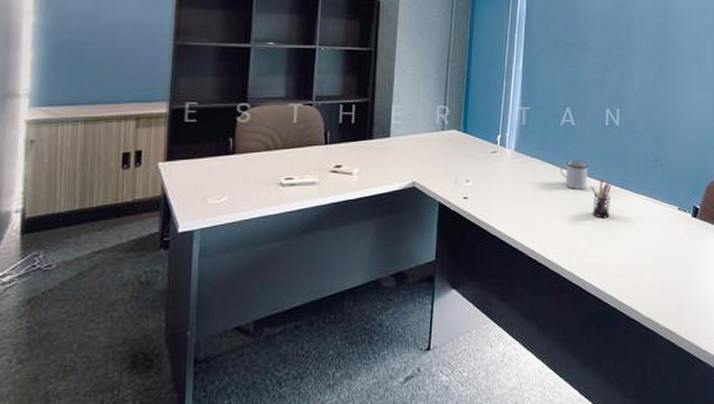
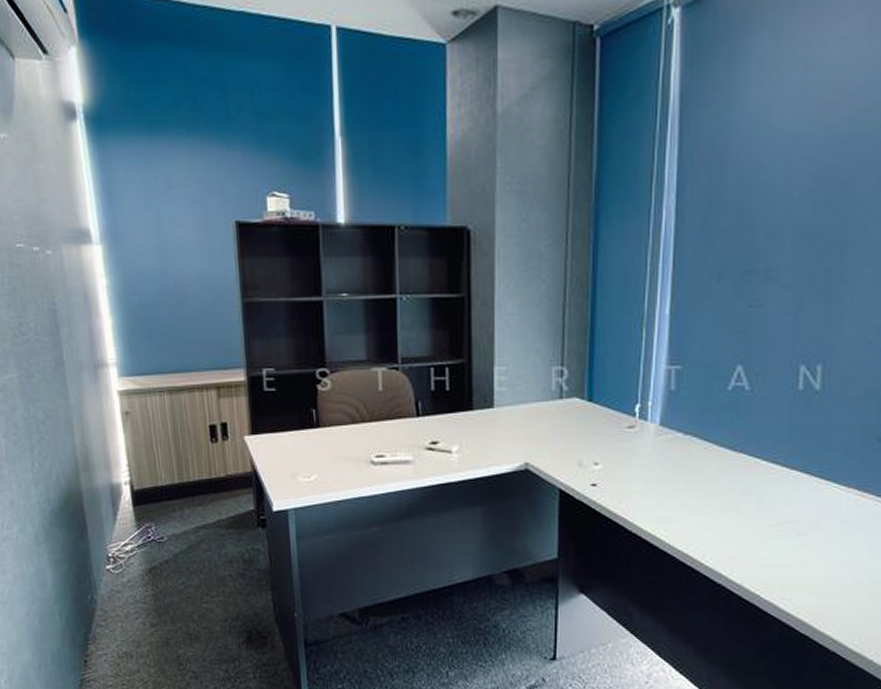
mug: present [559,161,589,189] -> none [725,439,771,478]
pen holder: present [591,179,611,219] -> none [773,465,806,519]

